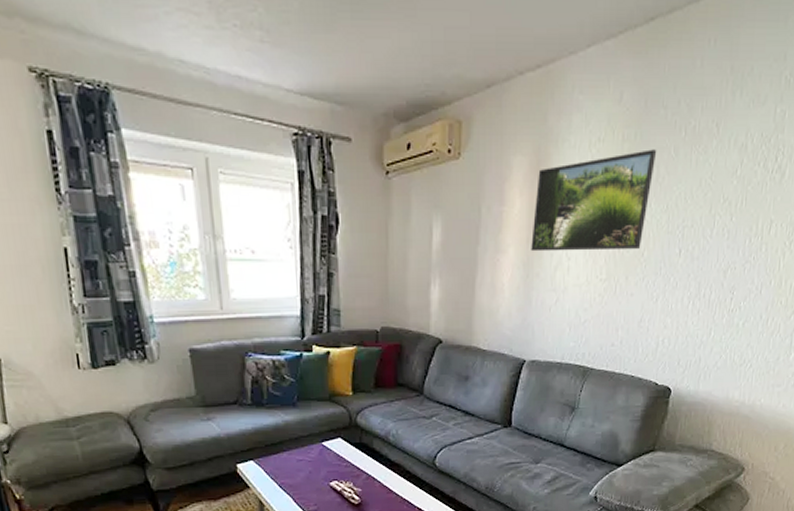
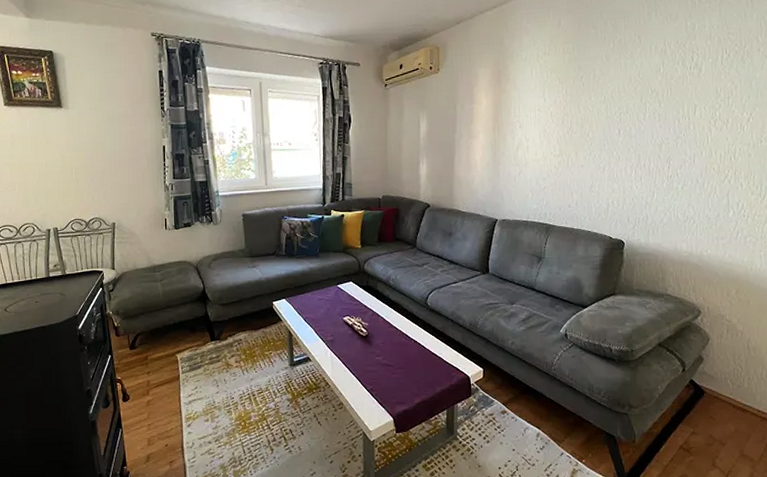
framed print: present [531,149,657,252] -> none [496,58,592,136]

